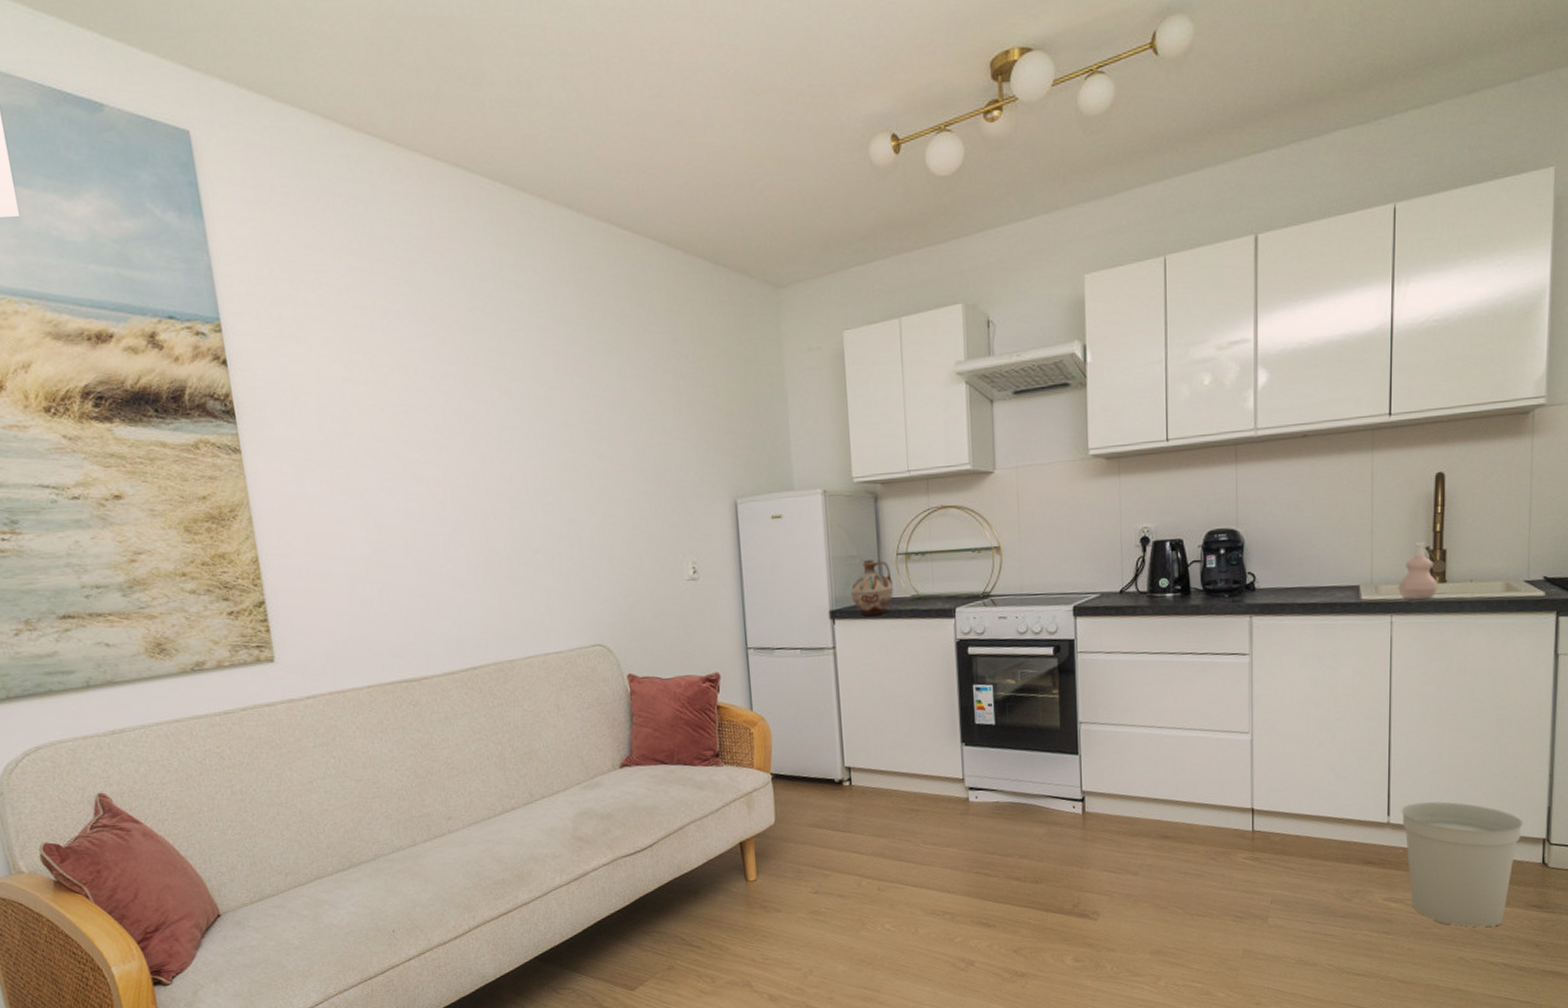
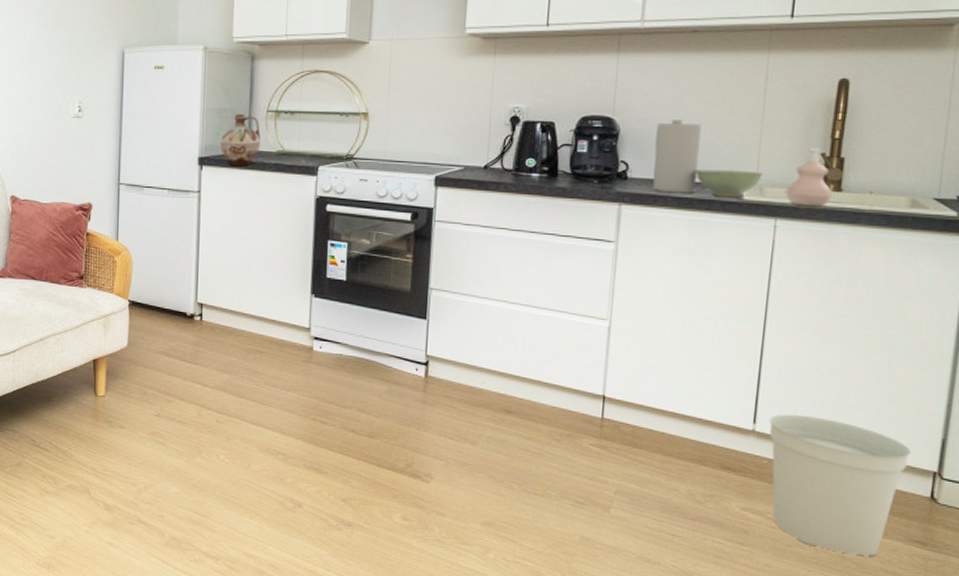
paper towel holder: none [1278,525,1318,600] -> present [653,119,701,193]
bowl: none [1316,570,1376,600] -> present [695,170,763,199]

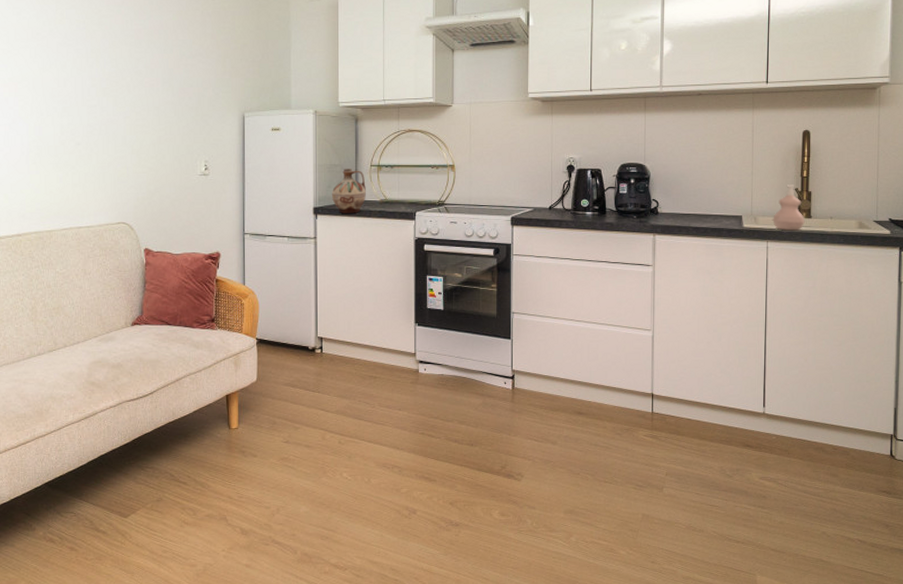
paper towel holder: present [653,119,701,193] -> none [677,165,709,224]
bowl: present [695,170,763,199] -> none [707,204,756,227]
plant pot: present [768,414,912,556] -> none [774,397,875,507]

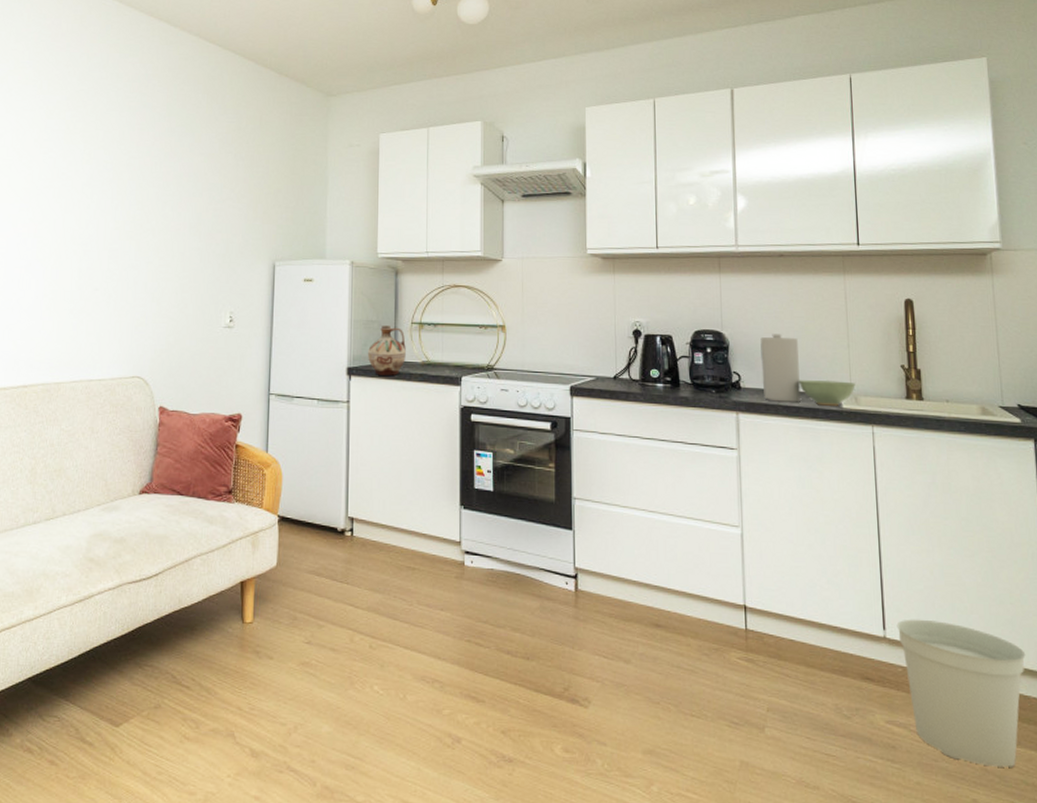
paper towel holder: none [677,165,709,224] -> present [760,334,800,402]
bowl: none [707,204,756,227] -> present [798,380,855,407]
soap bottle: present [773,184,805,232] -> none [877,360,916,416]
plant pot: none [774,397,875,507] -> present [896,619,1026,767]

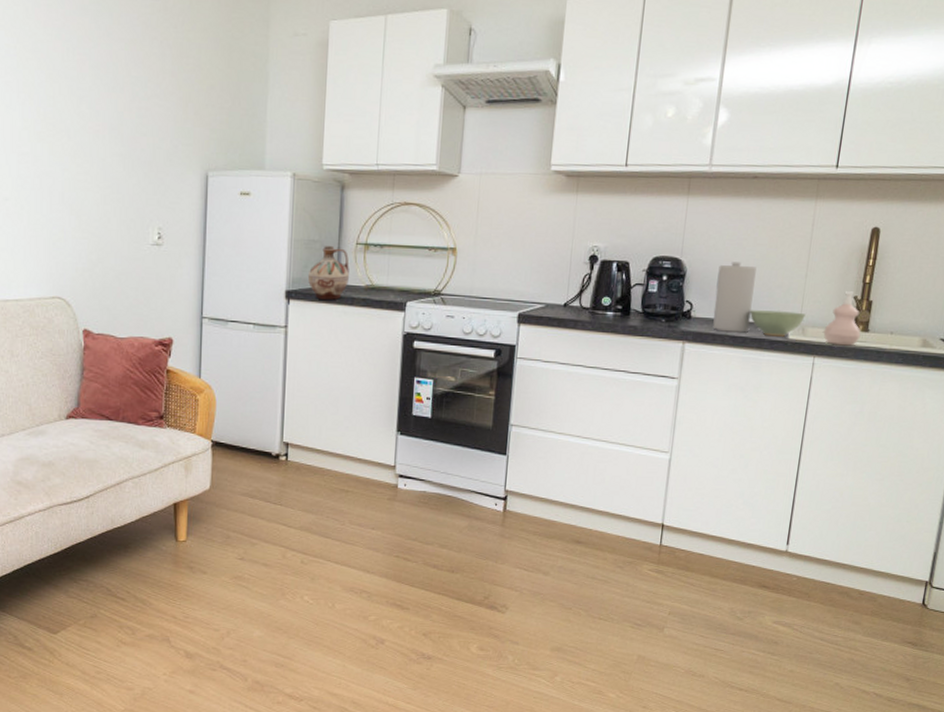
soap bottle: none [877,360,916,416] -> present [823,291,861,347]
plant pot: present [896,619,1026,767] -> none [798,535,910,657]

